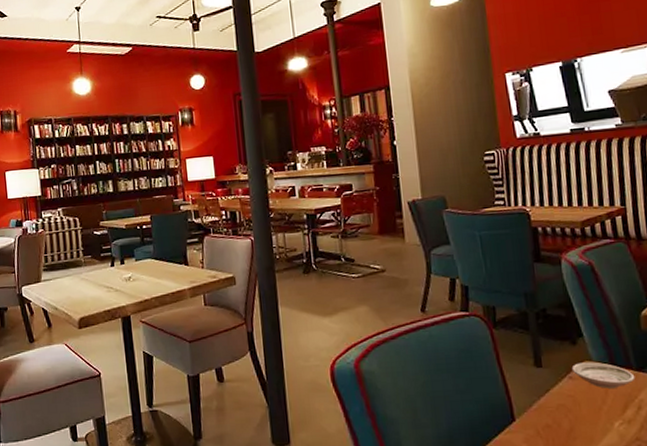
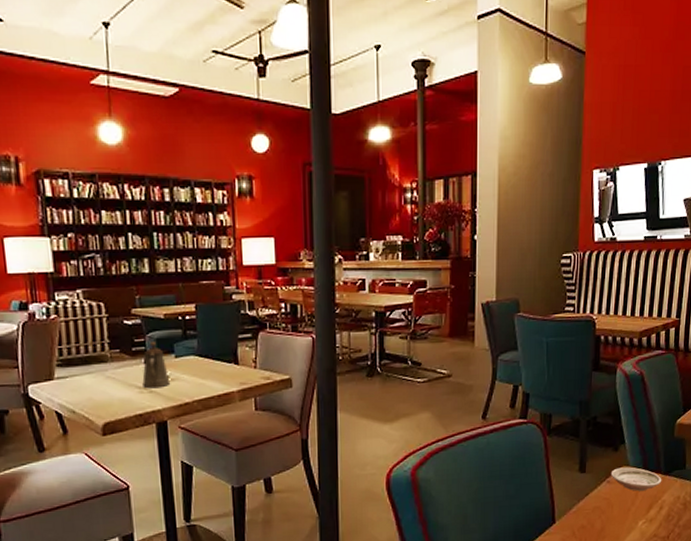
coffee pot: none [109,248,132,288] -> present [142,342,171,389]

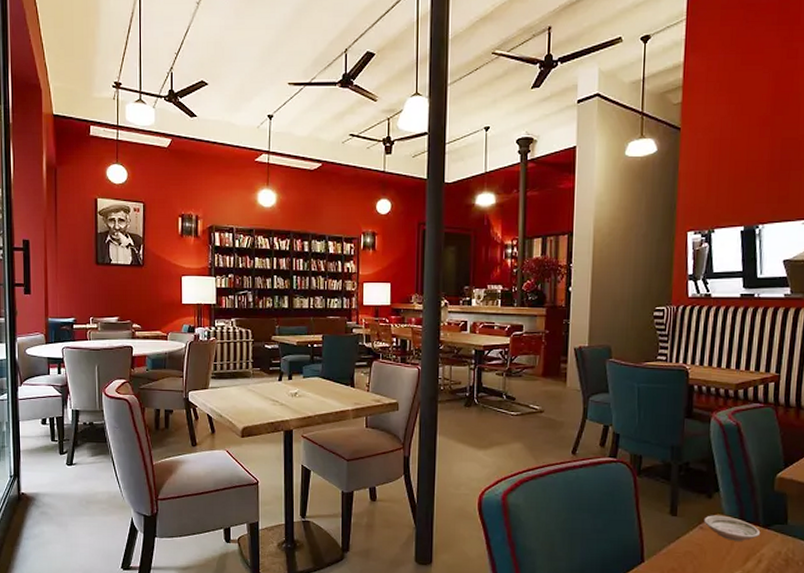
coffee pot: present [142,342,171,389] -> none [276,364,298,402]

